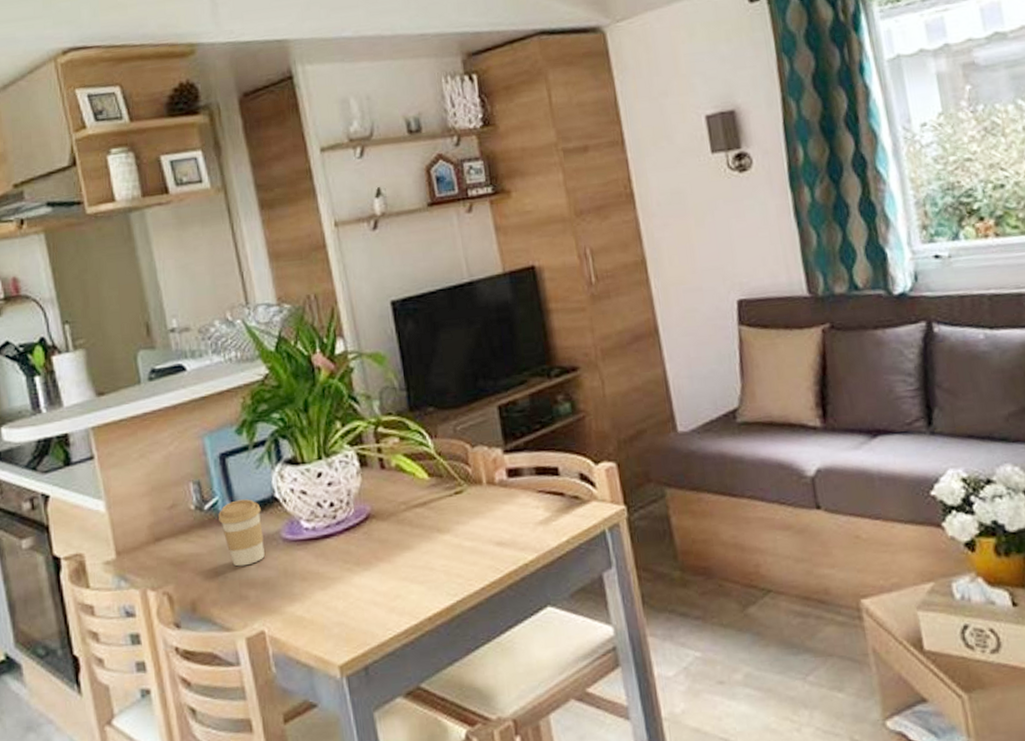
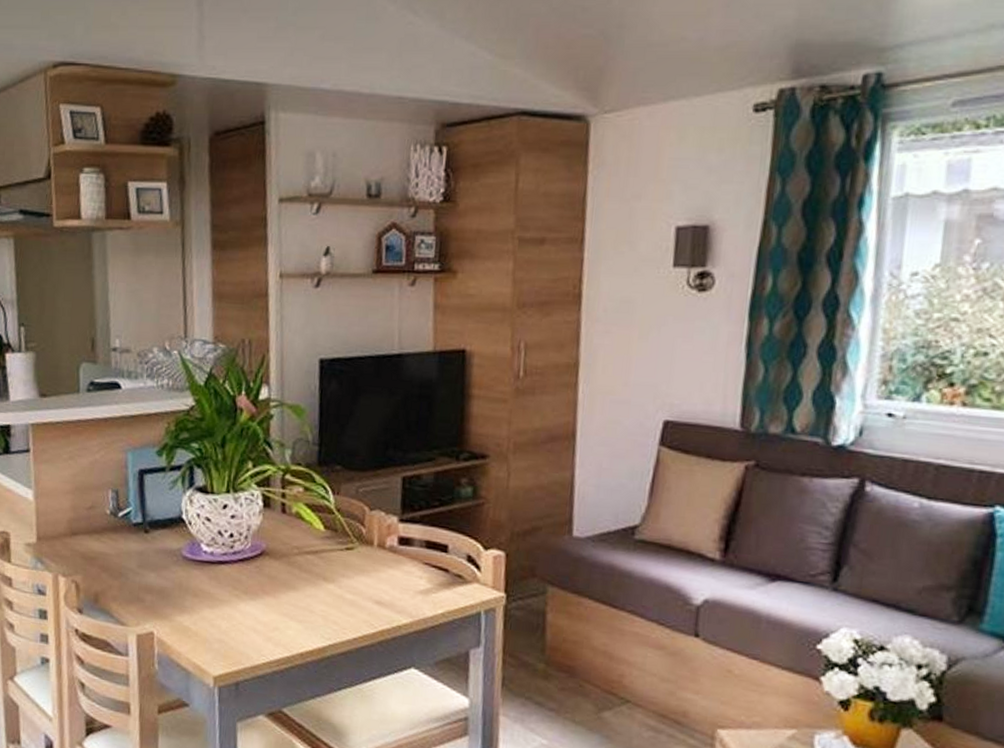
coffee cup: present [218,499,265,567] -> none [129,514,168,573]

